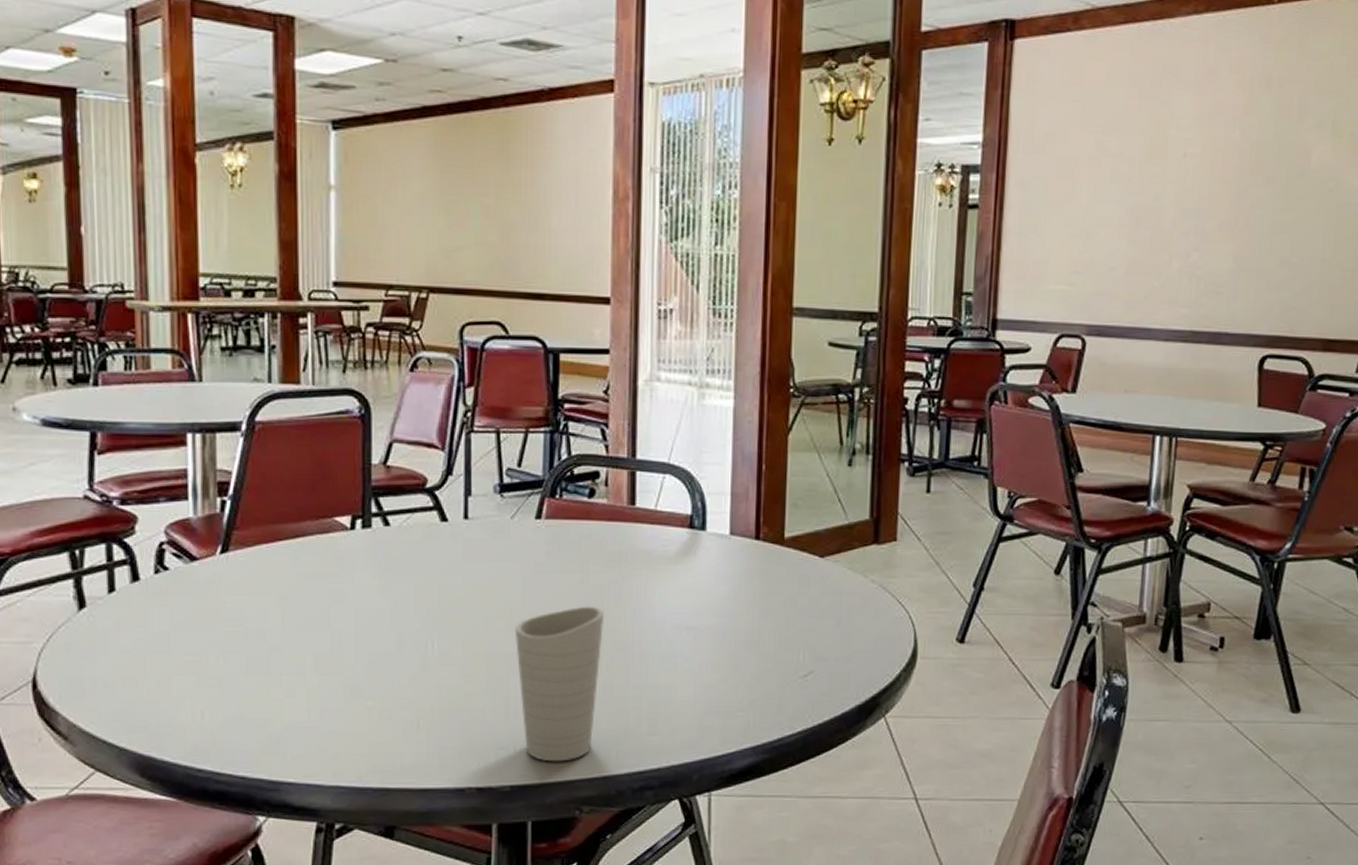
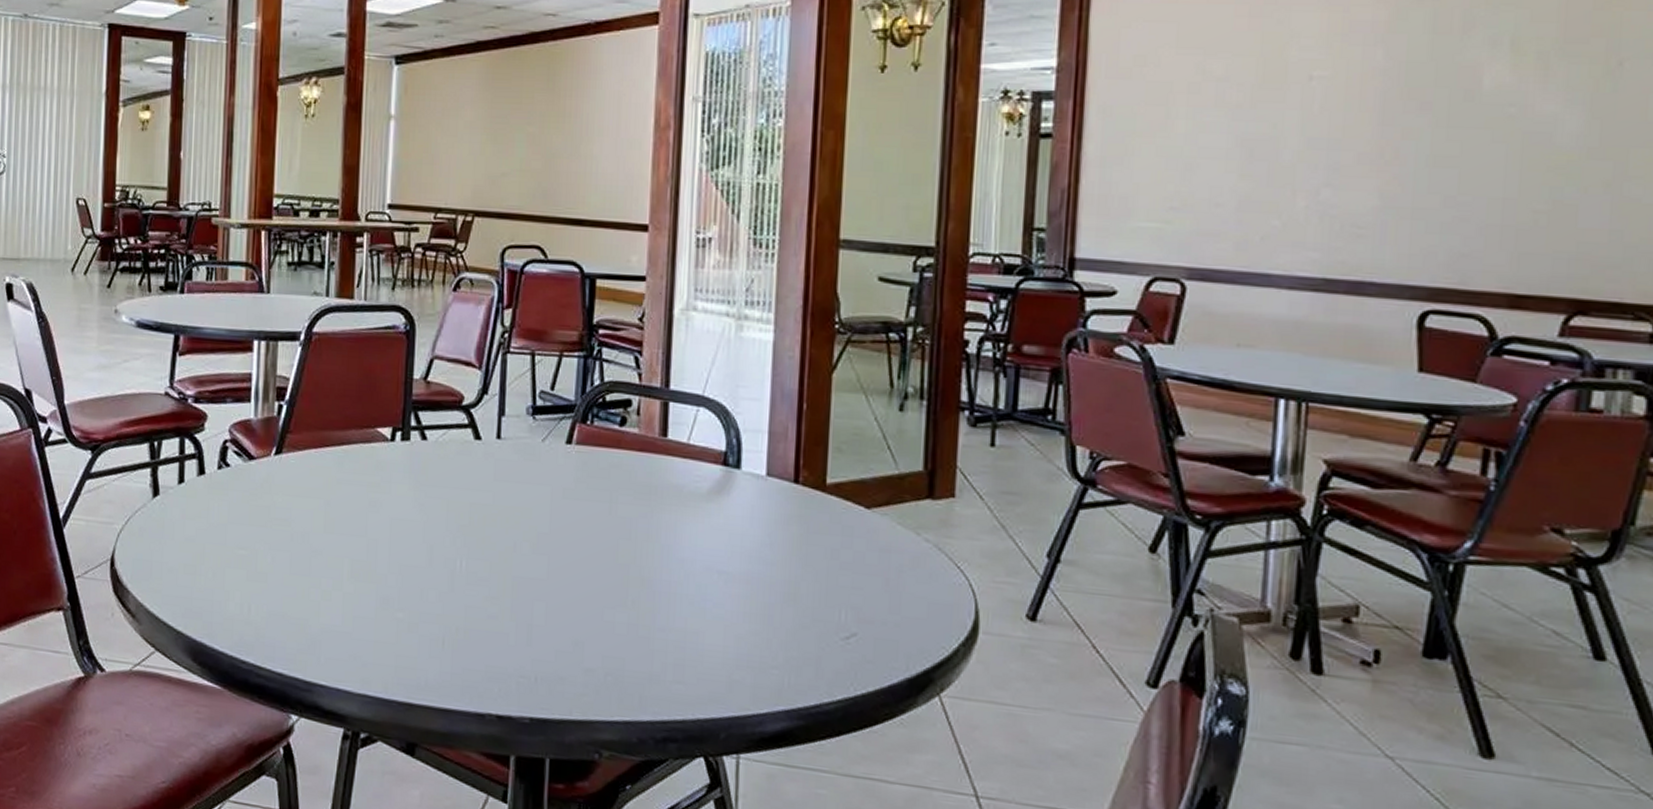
cup: present [514,606,605,762] -> none [540,537,632,700]

